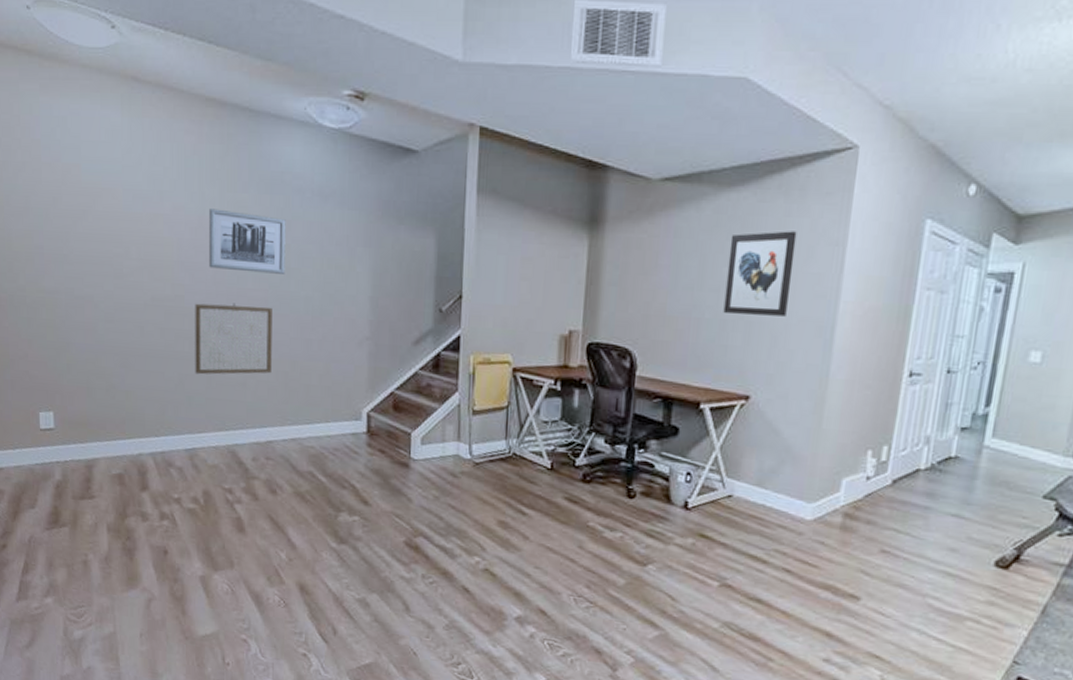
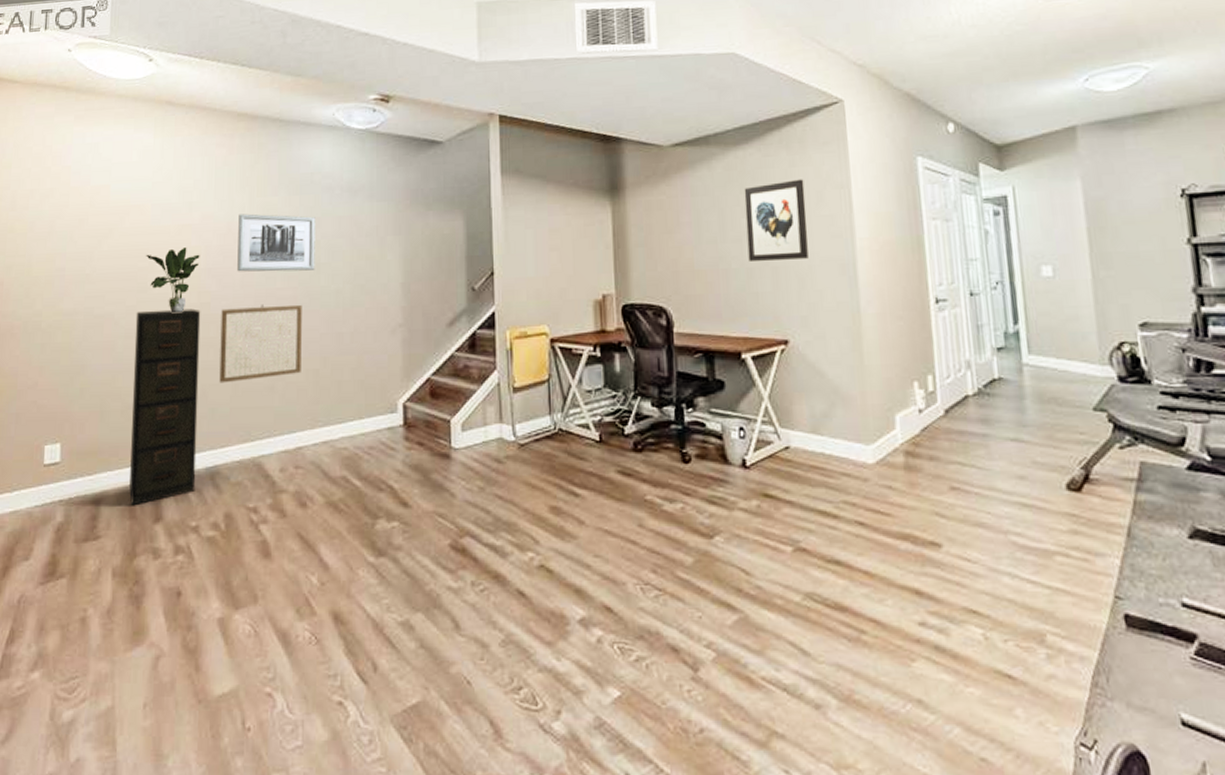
filing cabinet: none [114,297,176,475] -> present [129,308,201,506]
potted plant: none [120,237,173,302] -> present [146,248,200,312]

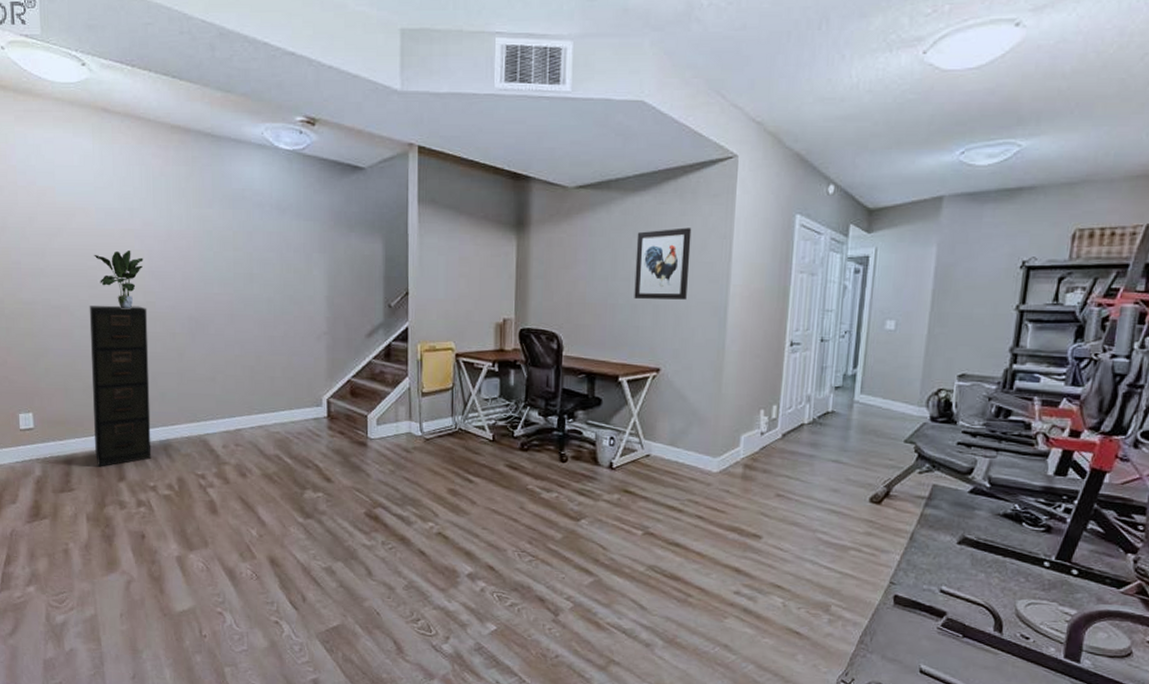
wall art: present [219,304,302,384] -> none [165,306,238,372]
wall art: present [237,213,316,272] -> none [177,223,248,279]

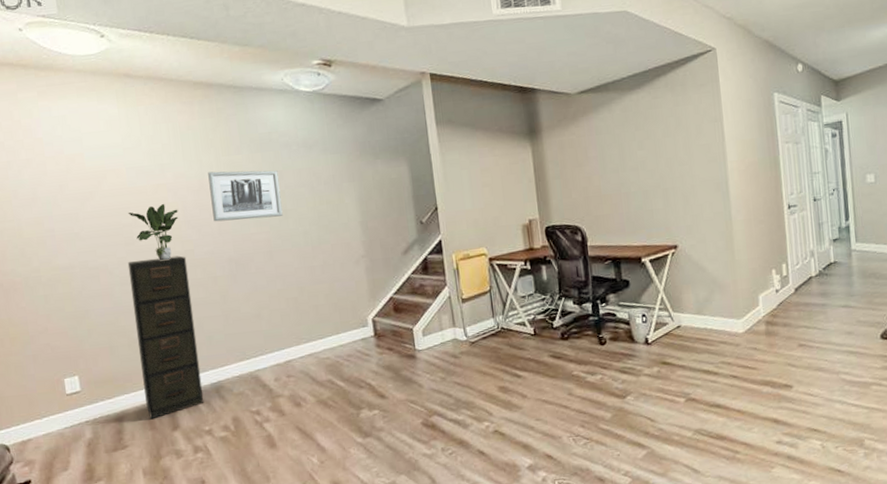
wall art: none [177,223,248,279] -> present [208,170,283,222]
wall art: present [634,227,692,300] -> none [638,116,691,185]

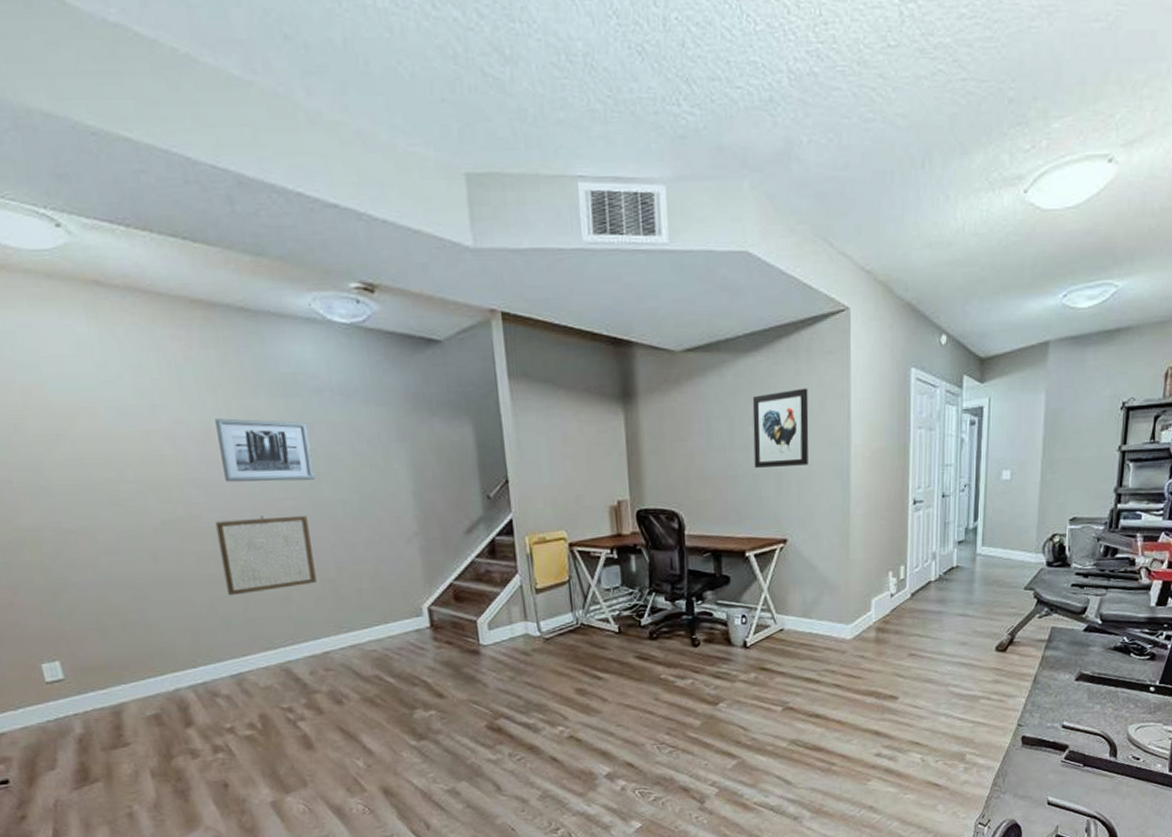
filing cabinet: present [127,255,204,420] -> none [114,521,224,714]
potted plant: present [128,204,178,260] -> none [111,456,178,526]
wall art: none [204,245,282,316] -> present [215,515,317,596]
wall art: none [638,116,691,185] -> present [752,388,809,468]

